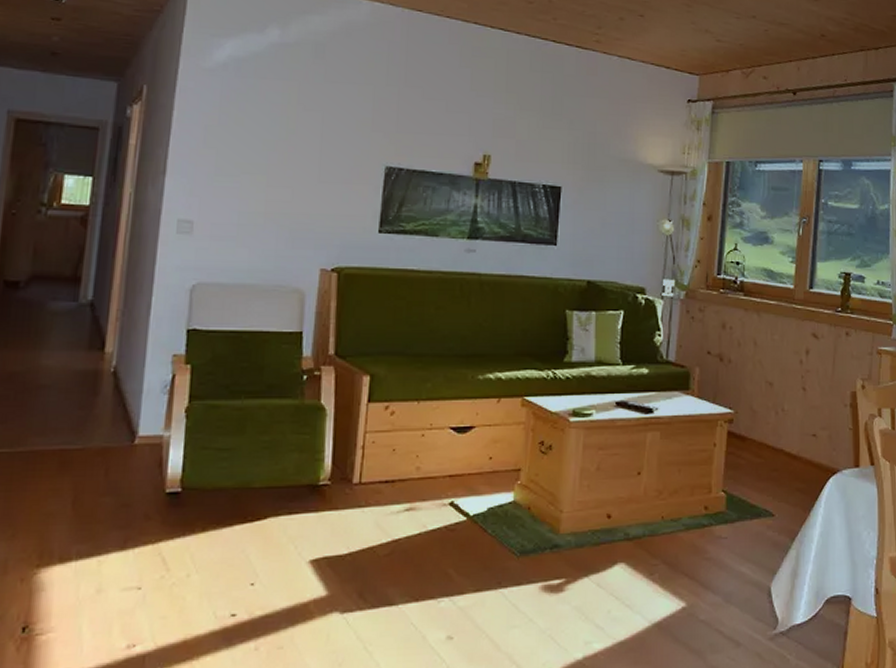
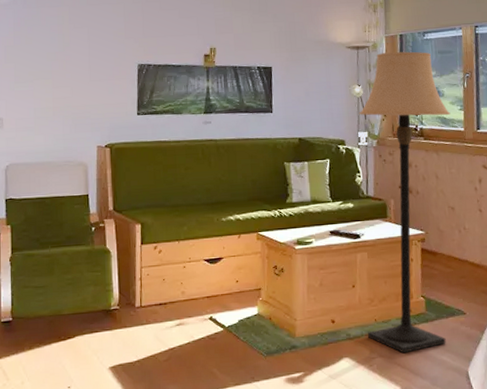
lamp: none [650,182,779,561] -> present [359,51,451,354]

